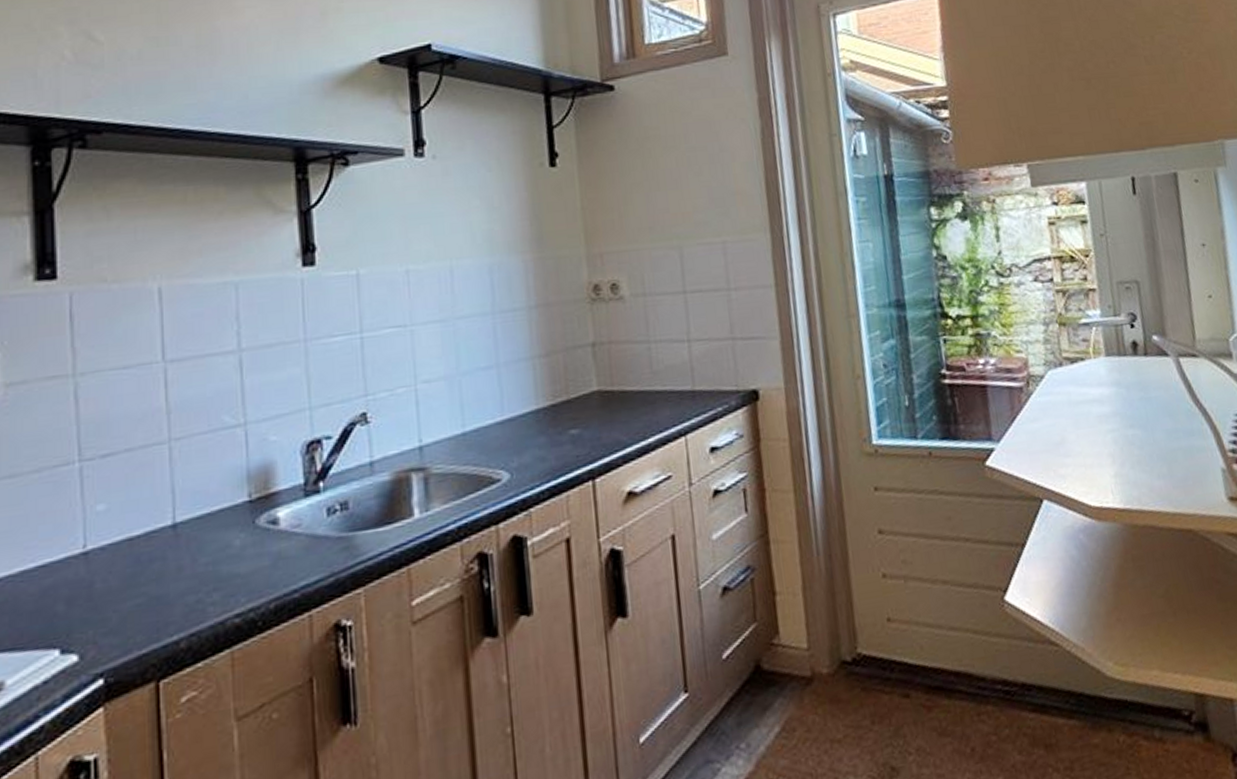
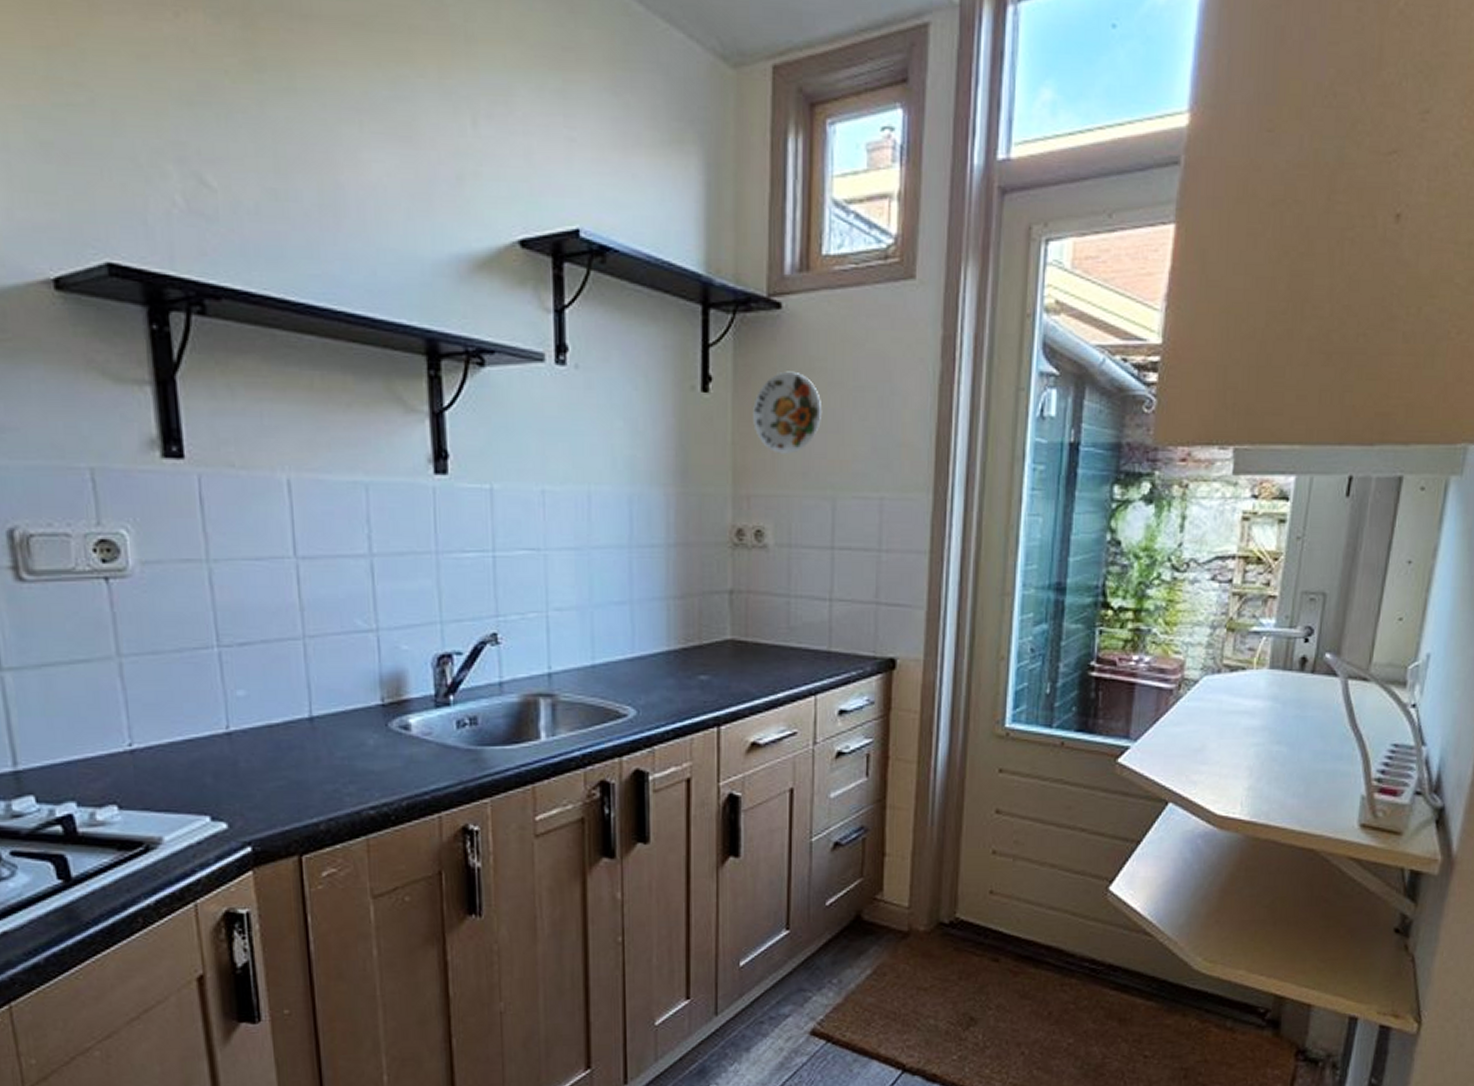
decorative plate: none [598,141,661,213] -> present [753,371,821,454]

